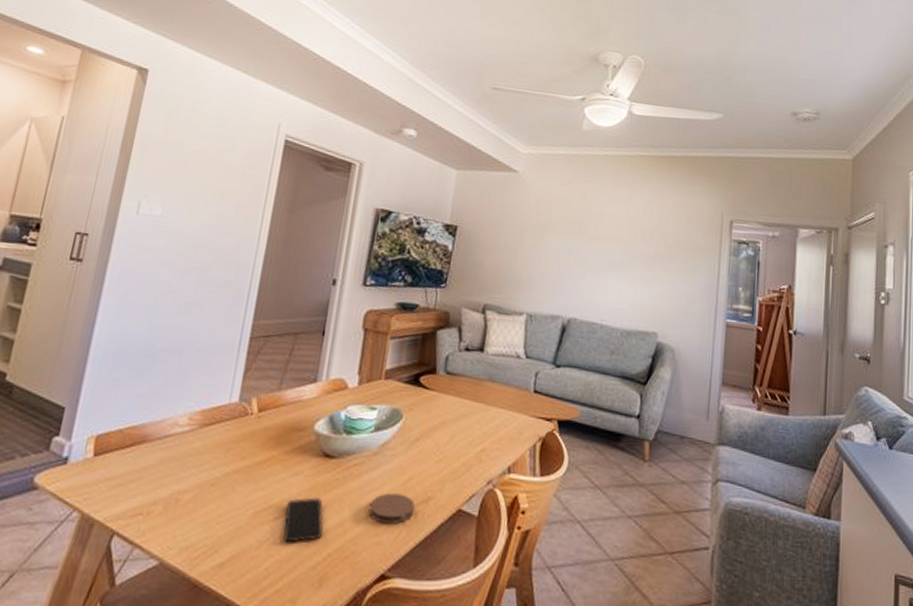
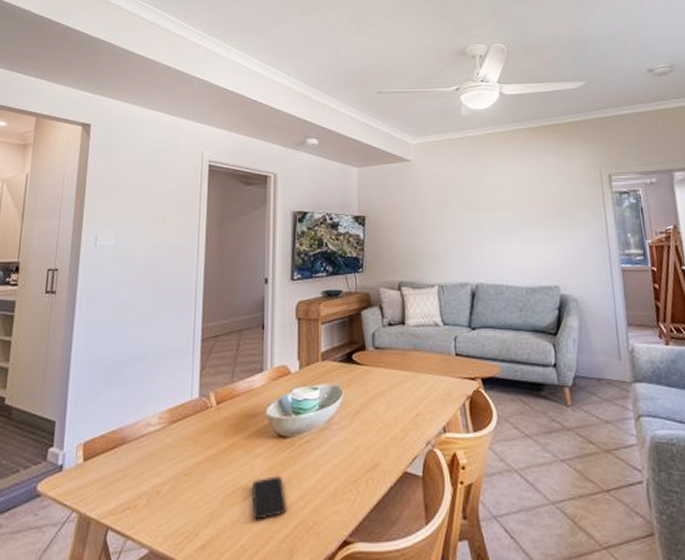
coaster: present [368,493,416,525] -> none [324,463,365,493]

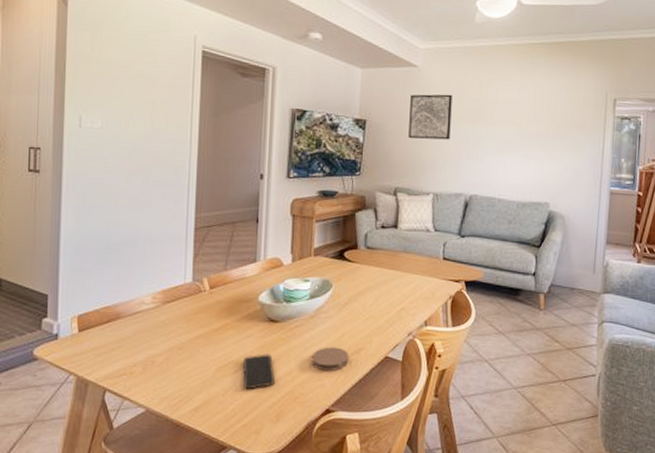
coaster: none [324,463,365,493] -> present [311,347,349,371]
wall art: none [406,184,449,230] -> present [408,94,453,140]

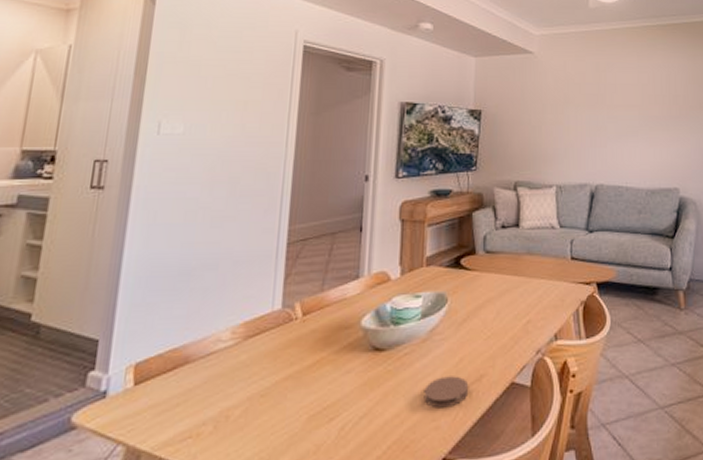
smartphone: present [242,354,276,390] -> none [339,392,381,442]
wall art: present [408,94,453,140] -> none [527,80,571,127]

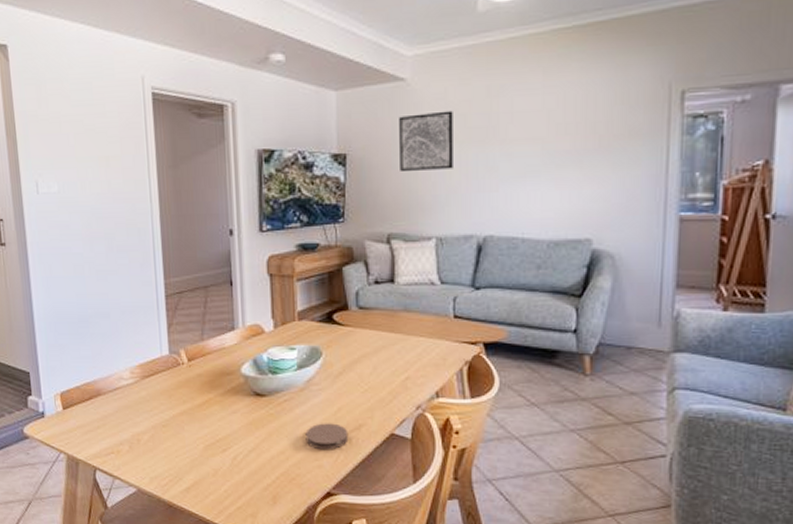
wall art: none [527,80,571,127] -> present [399,110,453,171]

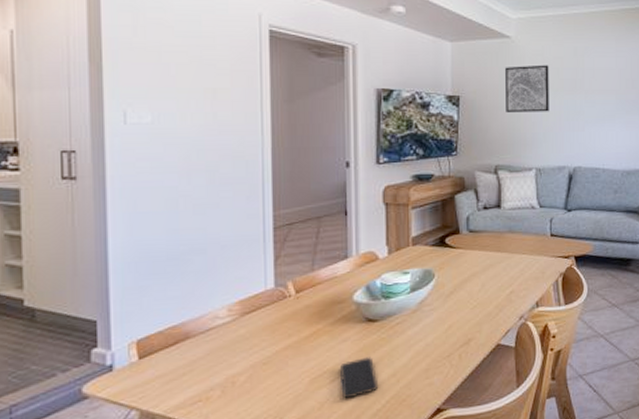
smartphone: none [230,431,268,470] -> present [339,357,379,399]
coaster: present [305,423,349,450] -> none [417,340,458,368]

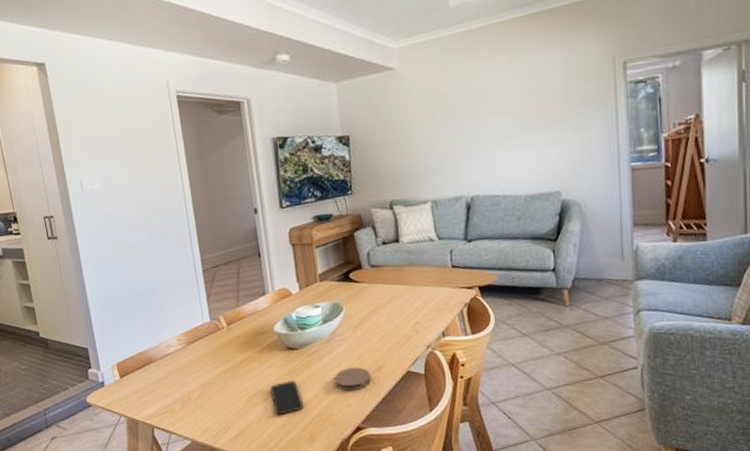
coaster: none [417,340,458,368] -> present [334,367,372,391]
wall art: present [505,65,549,112] -> none [391,92,441,147]

